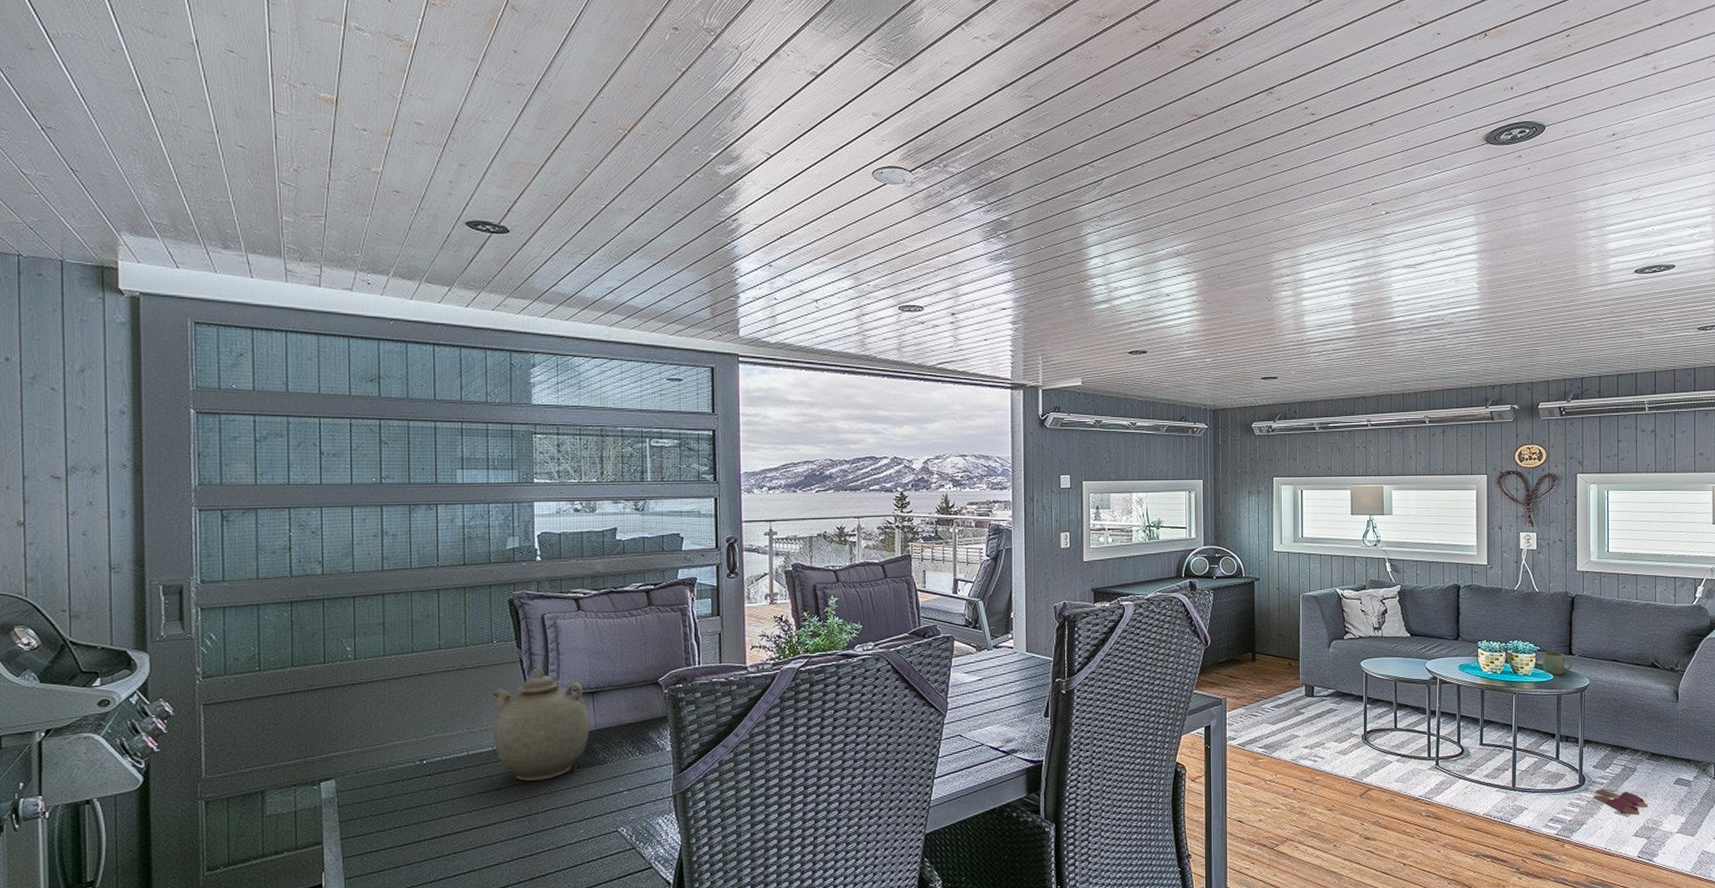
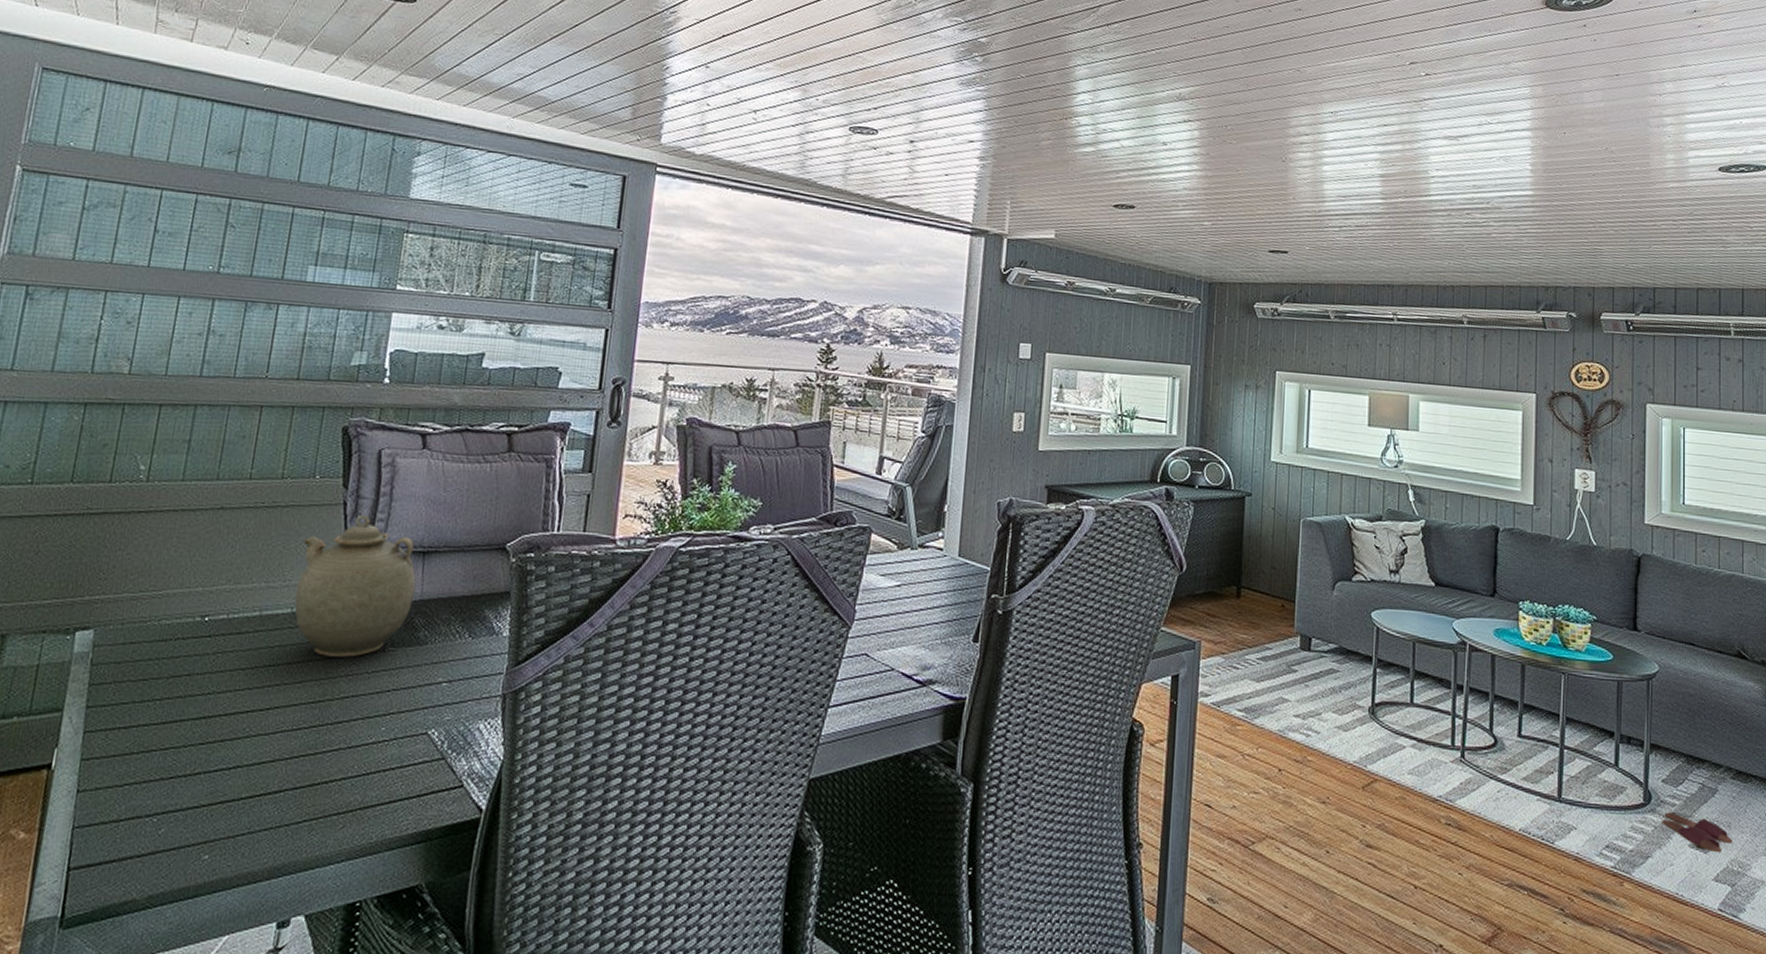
mug: present [1542,651,1573,675] -> none [1599,623,1638,655]

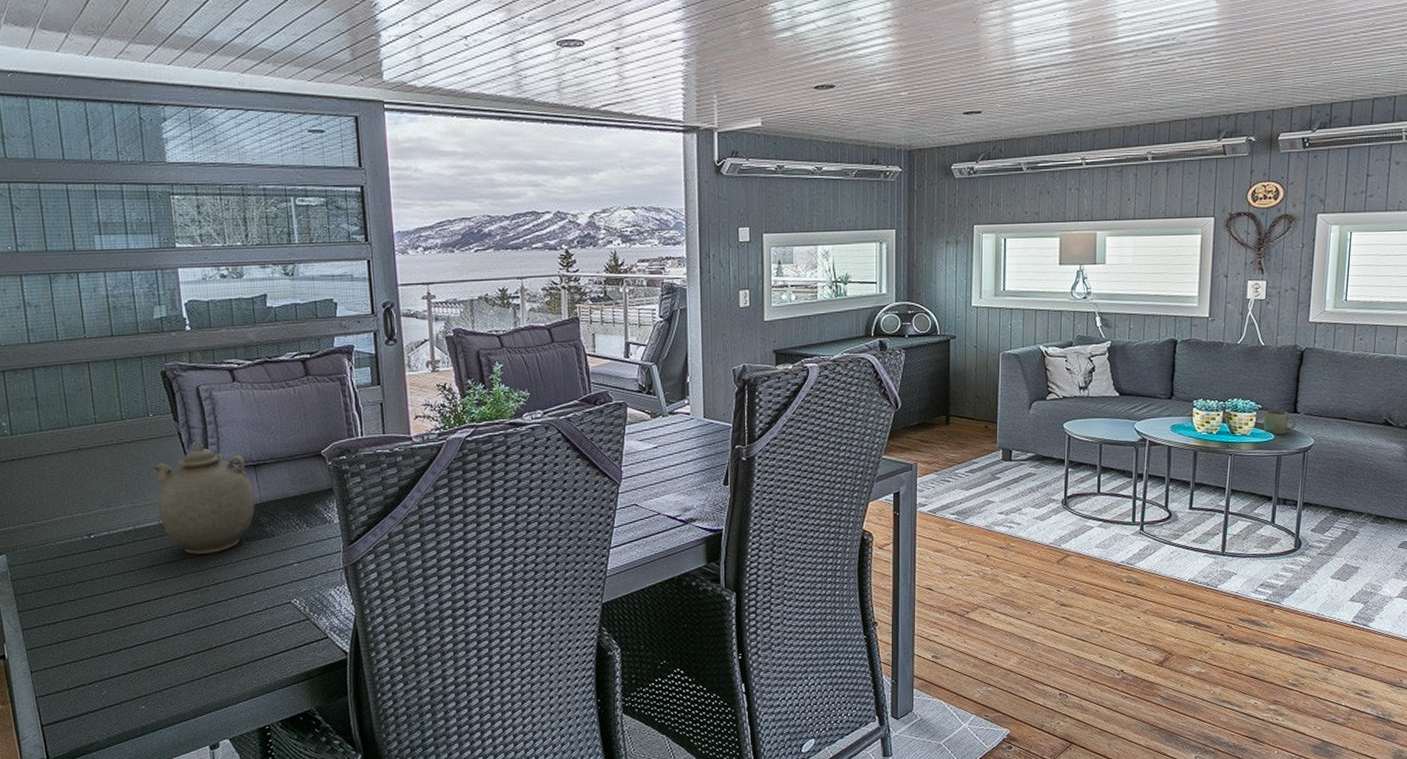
mug: none [1599,623,1638,655] -> present [1263,410,1297,434]
slippers: present [1661,812,1733,853] -> none [1309,553,1369,580]

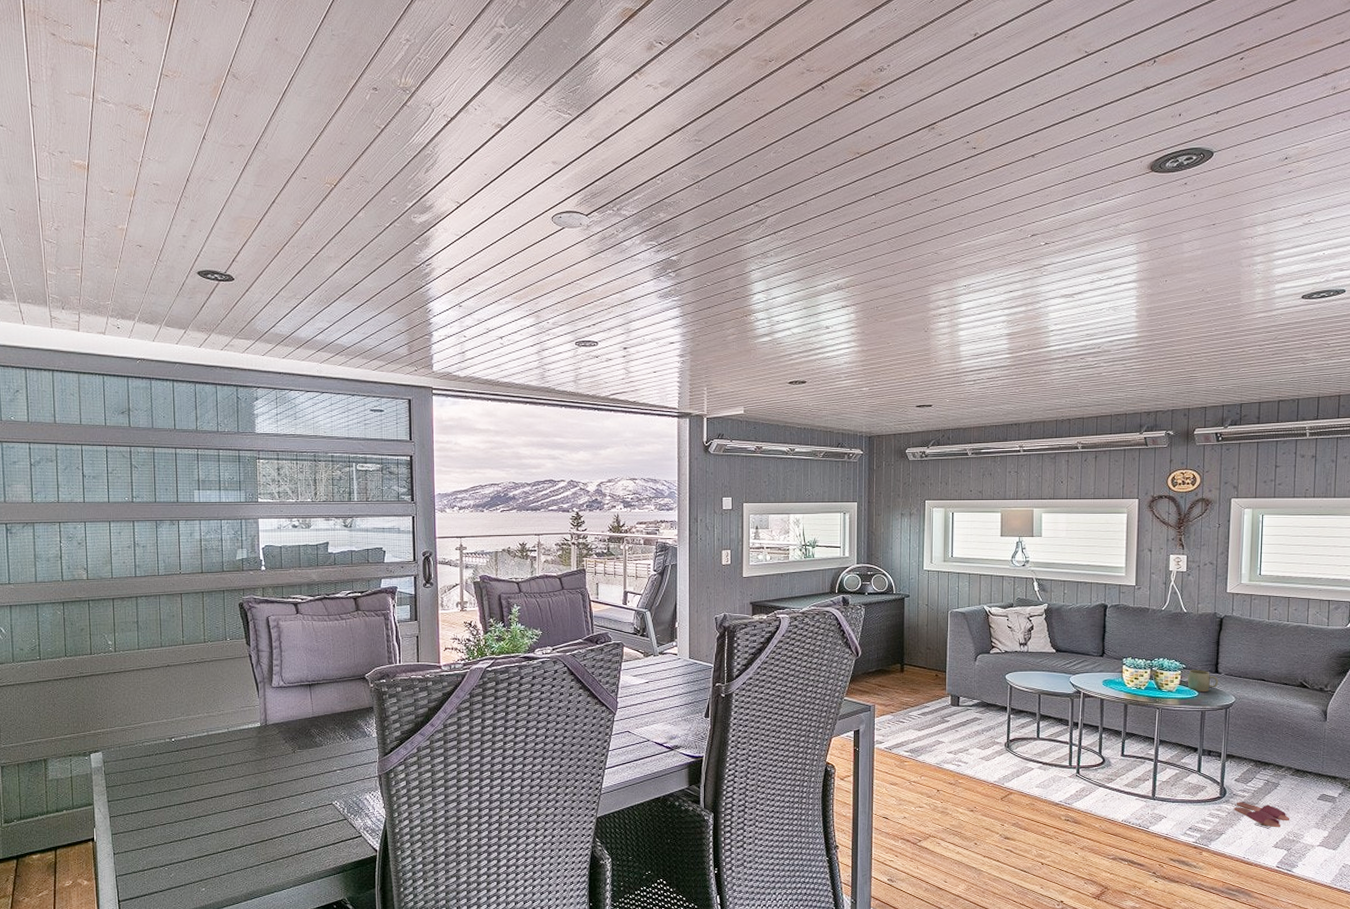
teapot: present [153,441,255,554] -> none [227,662,308,759]
slippers: none [1309,553,1369,580] -> present [1234,802,1290,828]

